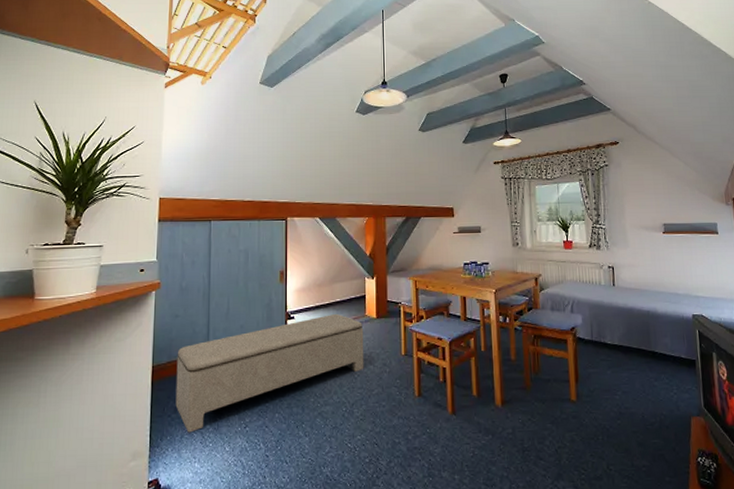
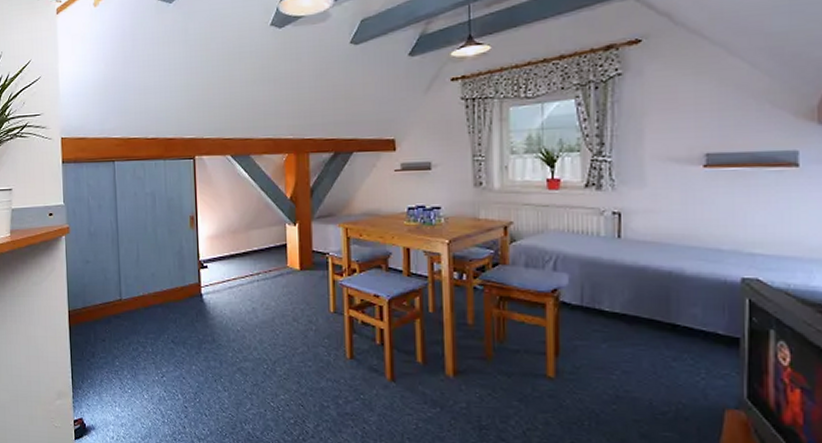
bench: present [175,313,364,433] -> none [91,263,287,378]

